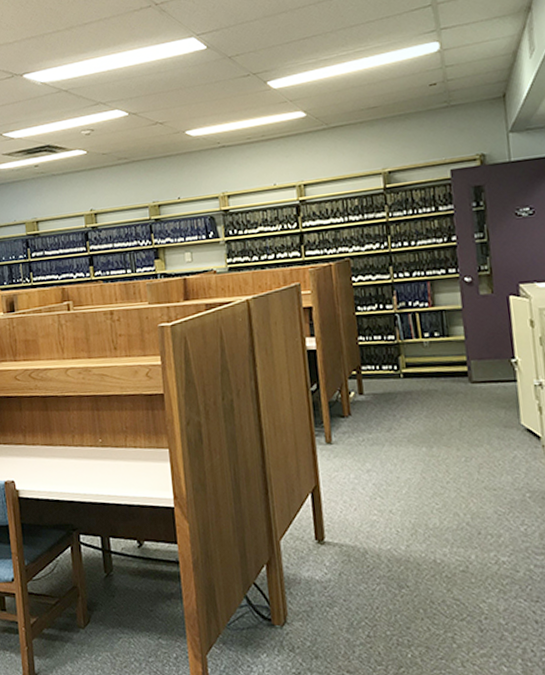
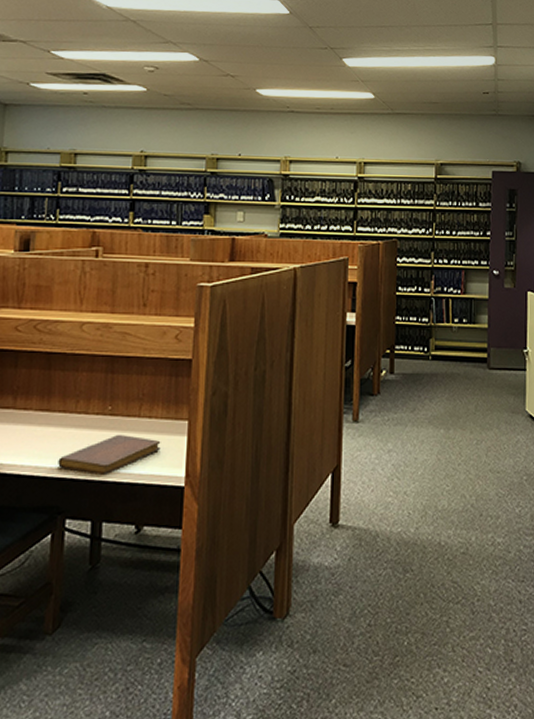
notebook: none [66,463,148,498] -> present [58,435,161,475]

